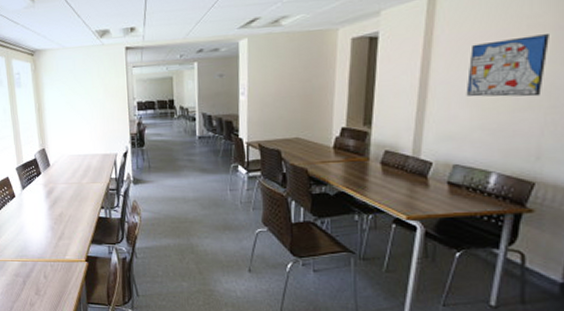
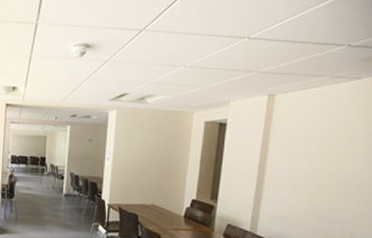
wall art: present [466,34,549,97] -> none [295,138,361,190]

